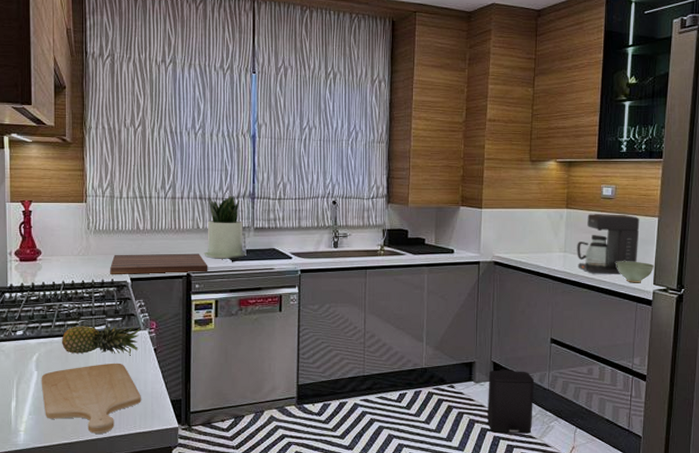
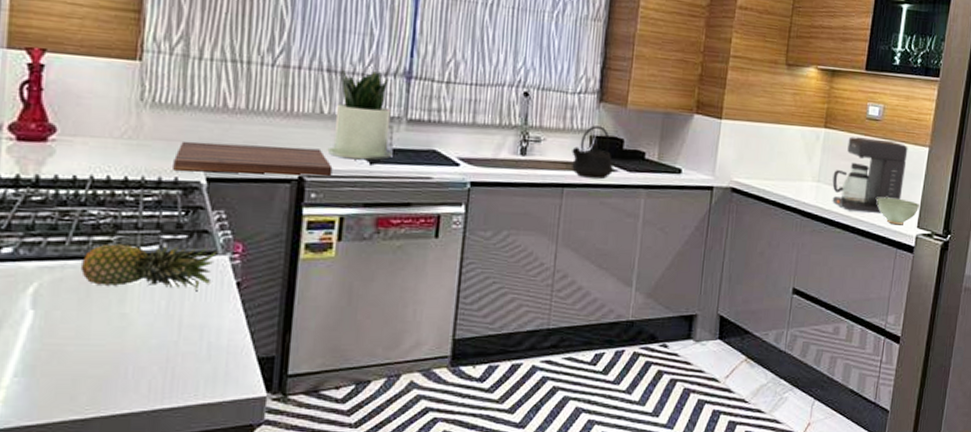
chopping board: present [41,363,141,434] -> none [39,301,210,406]
kettle: none [370,222,402,262] -> present [572,125,613,180]
pedal bin: present [487,370,535,434] -> none [706,325,769,407]

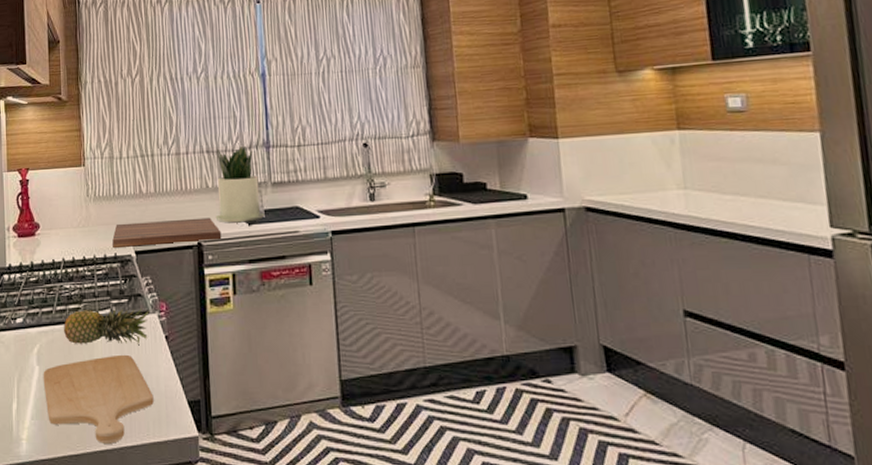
chopping board: none [39,301,210,406] -> present [43,354,154,444]
kettle: present [572,125,613,180] -> none [415,164,458,216]
coffee maker: present [832,136,908,215] -> none [701,131,798,217]
bowl: present [876,197,920,226] -> none [765,195,828,227]

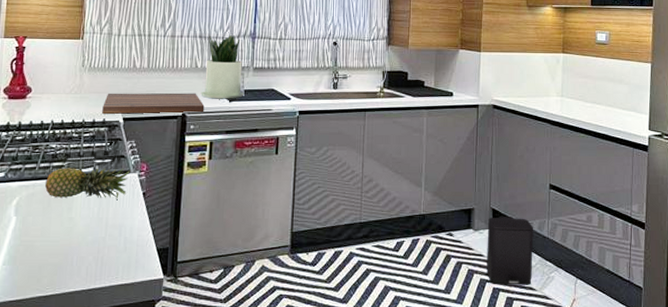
chopping board: present [43,354,154,444] -> none [19,208,126,286]
pedal bin: none [599,356,675,450] -> present [487,217,534,285]

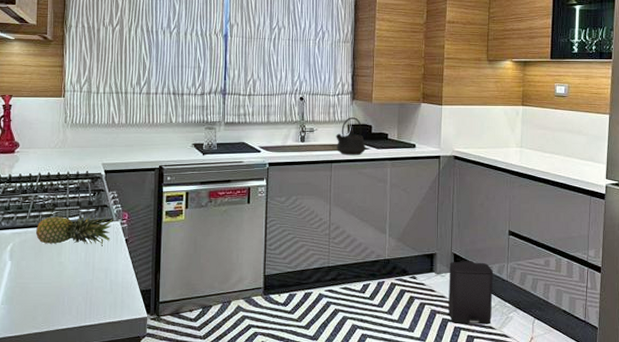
cutting board: present [102,92,205,114] -> none [85,146,180,167]
planter: present [201,34,245,99] -> none [176,91,217,152]
kettle: none [370,63,401,104] -> present [336,117,366,156]

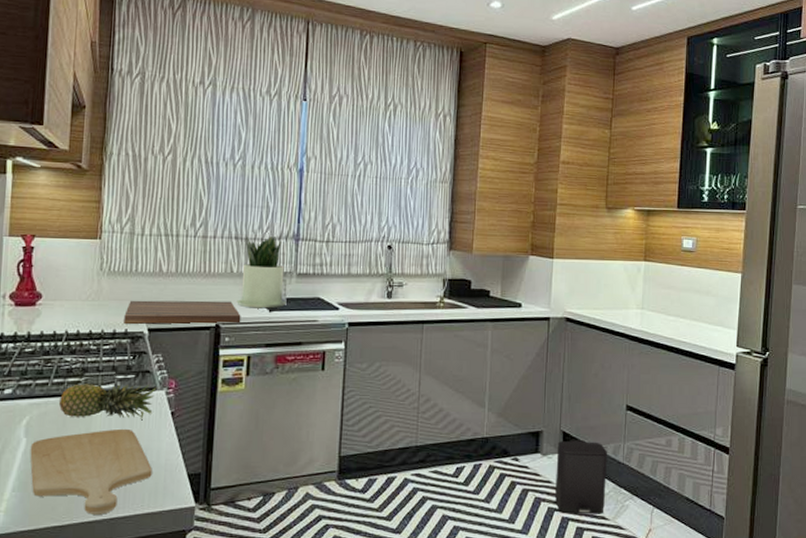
chopping board: none [14,253,112,323] -> present [30,428,152,515]
cutting board: none [85,146,180,167] -> present [124,300,241,324]
planter: none [176,91,217,152] -> present [237,235,287,309]
kettle: present [336,117,366,156] -> none [429,270,464,316]

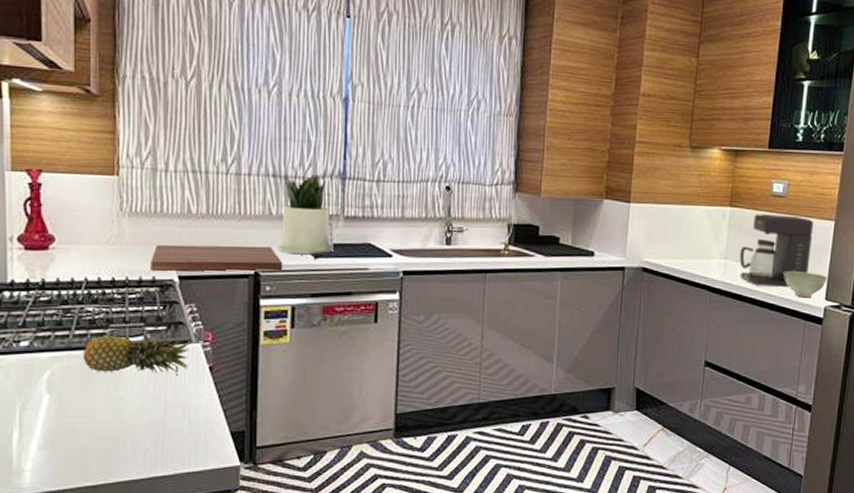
chopping board: present [30,428,152,515] -> none [54,384,191,474]
pedal bin: present [555,440,608,514] -> none [626,397,684,473]
coffee maker: none [655,267,722,336] -> present [739,214,814,288]
bowl: none [697,320,738,345] -> present [784,271,828,298]

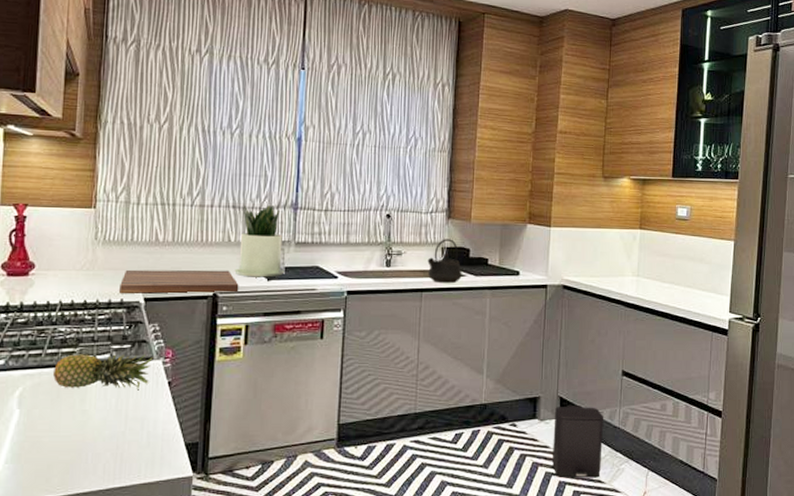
kettle: none [492,214,531,265] -> present [427,239,462,284]
pedal bin: none [626,397,684,473] -> present [552,406,604,478]
coffee maker: present [739,214,814,288] -> none [650,235,716,302]
bowl: present [784,271,828,298] -> none [691,287,731,311]

